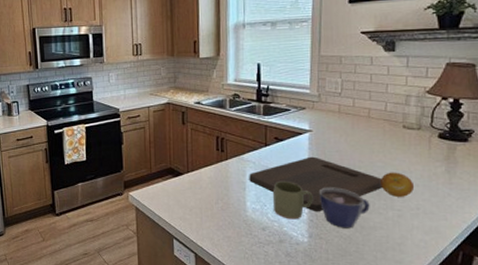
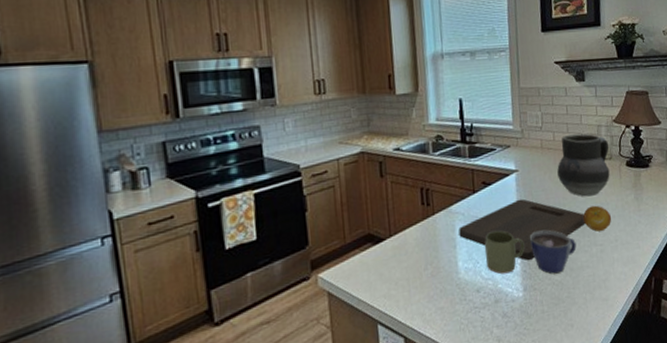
ceramic jug: none [355,102,419,163] -> present [557,133,610,197]

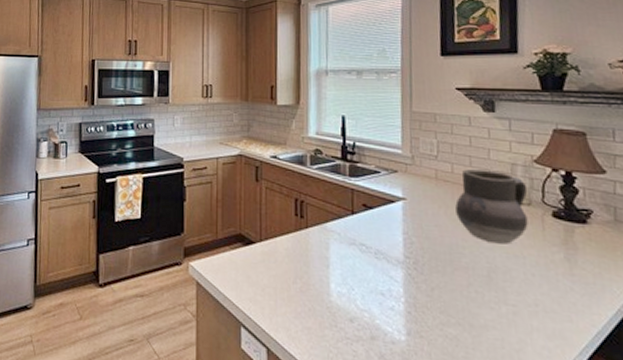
cutting board: present [459,198,586,260] -> none [333,230,492,301]
mug: present [484,230,525,274] -> none [361,258,410,310]
cup: present [529,230,577,274] -> none [416,270,479,326]
fruit: present [583,205,612,232] -> none [489,255,530,289]

